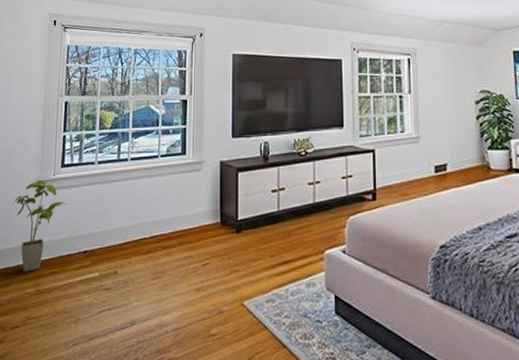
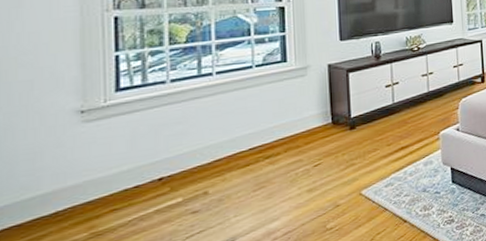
house plant: present [13,180,68,273] -> none [41,109,130,218]

